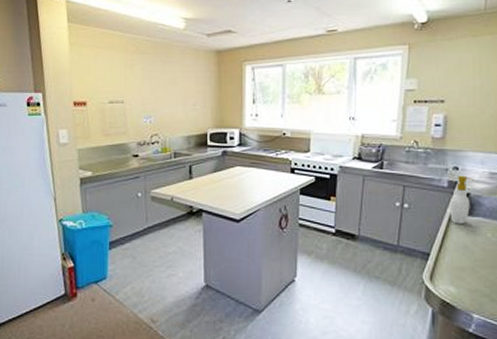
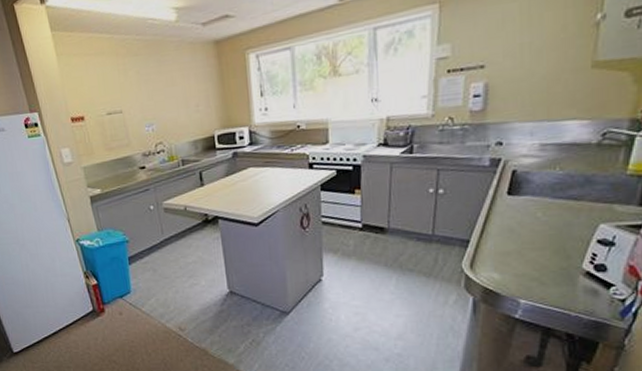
soap bottle: present [449,175,474,224] -> none [492,150,521,206]

